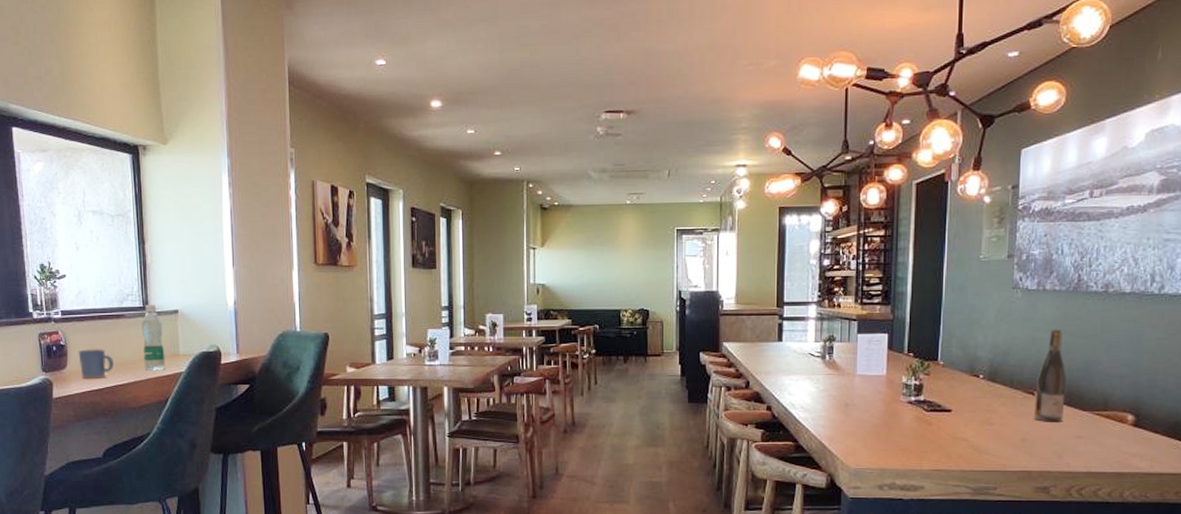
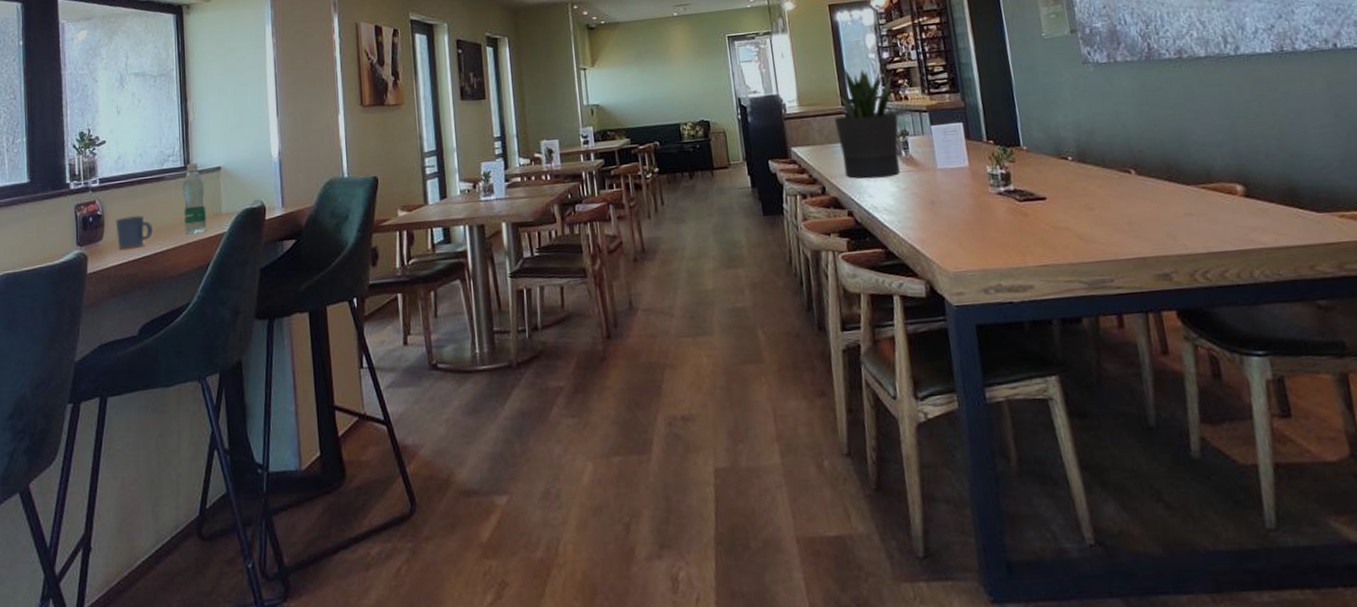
planter: none [767,267,829,378] -> present [834,64,900,179]
wine bottle: present [1034,329,1066,422] -> none [1129,101,1168,202]

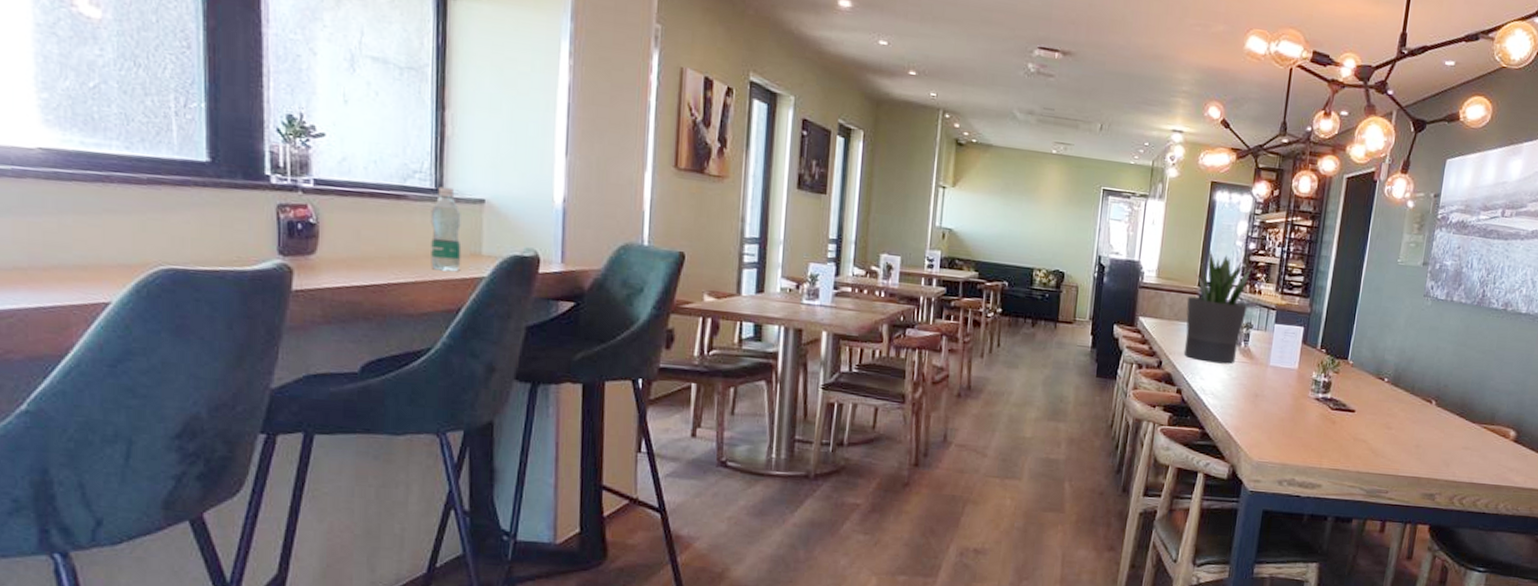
mug: present [115,215,153,250] -> none [335,232,387,273]

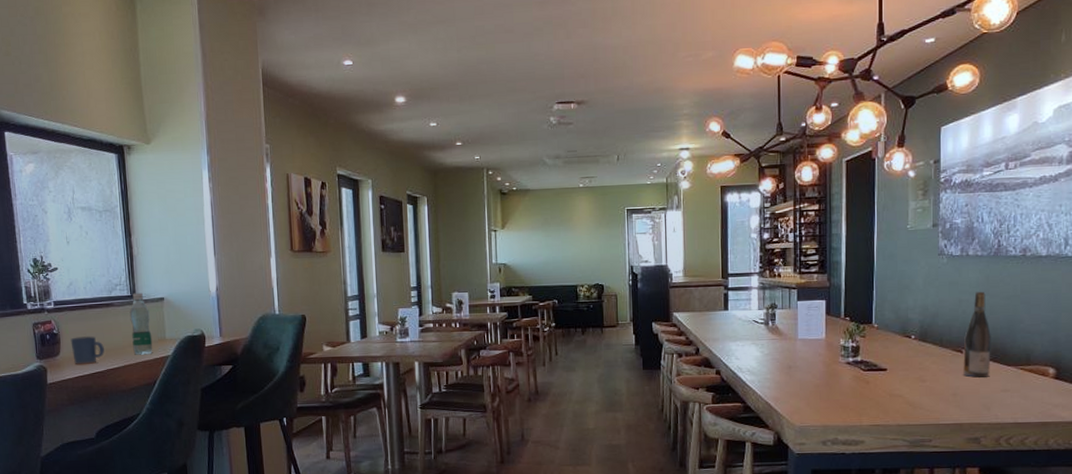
mug: none [335,232,387,273] -> present [70,335,105,365]
planter: present [1183,244,1253,364] -> none [713,241,770,344]
wine bottle: none [1429,340,1463,432] -> present [963,291,991,378]

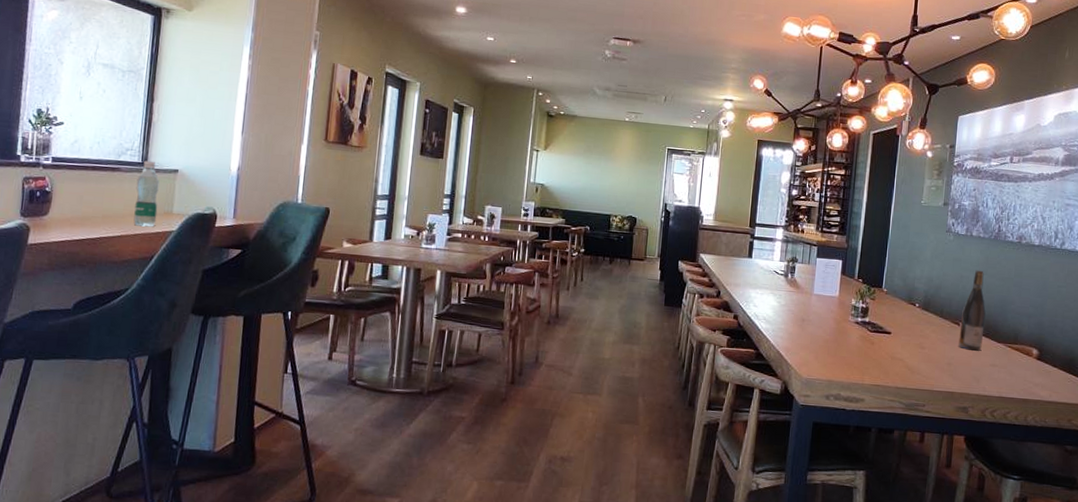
mug: present [70,335,105,365] -> none [63,198,101,230]

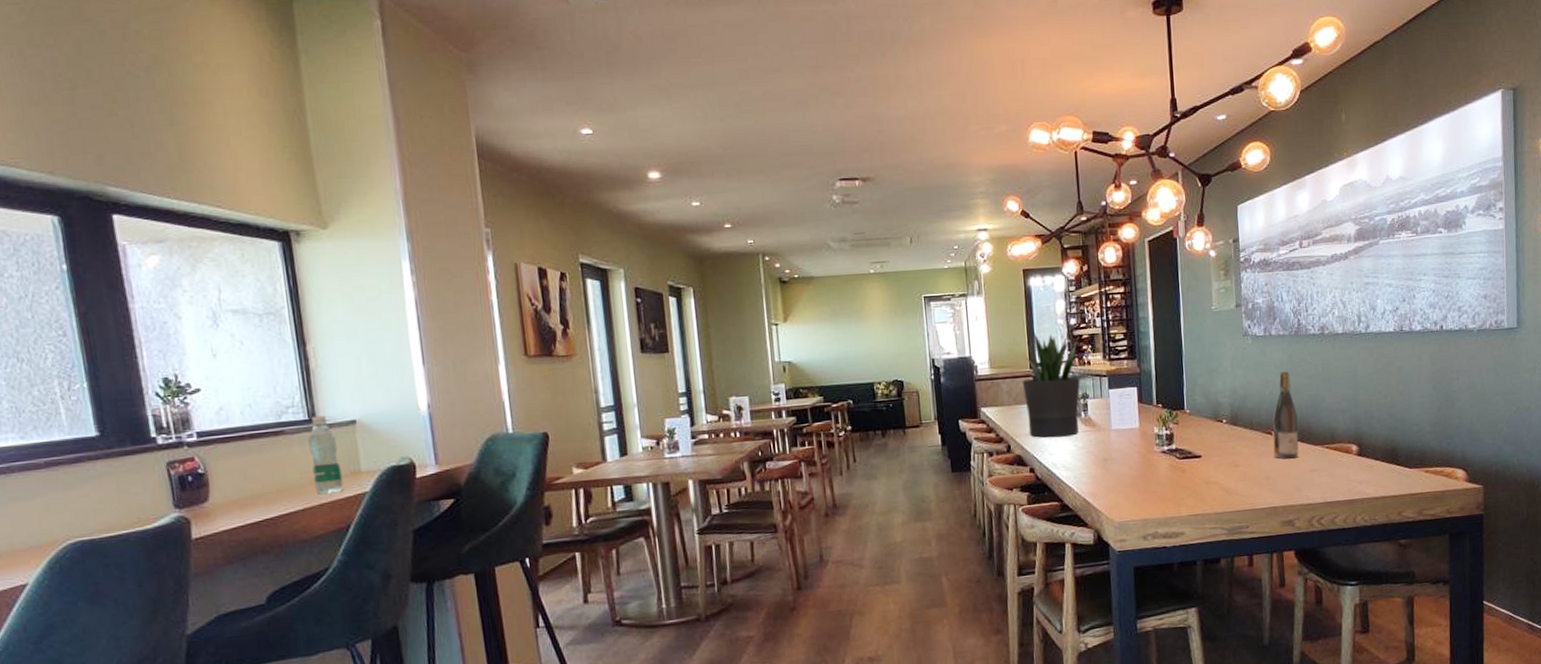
planter: none [738,192,796,293] -> present [1022,328,1081,438]

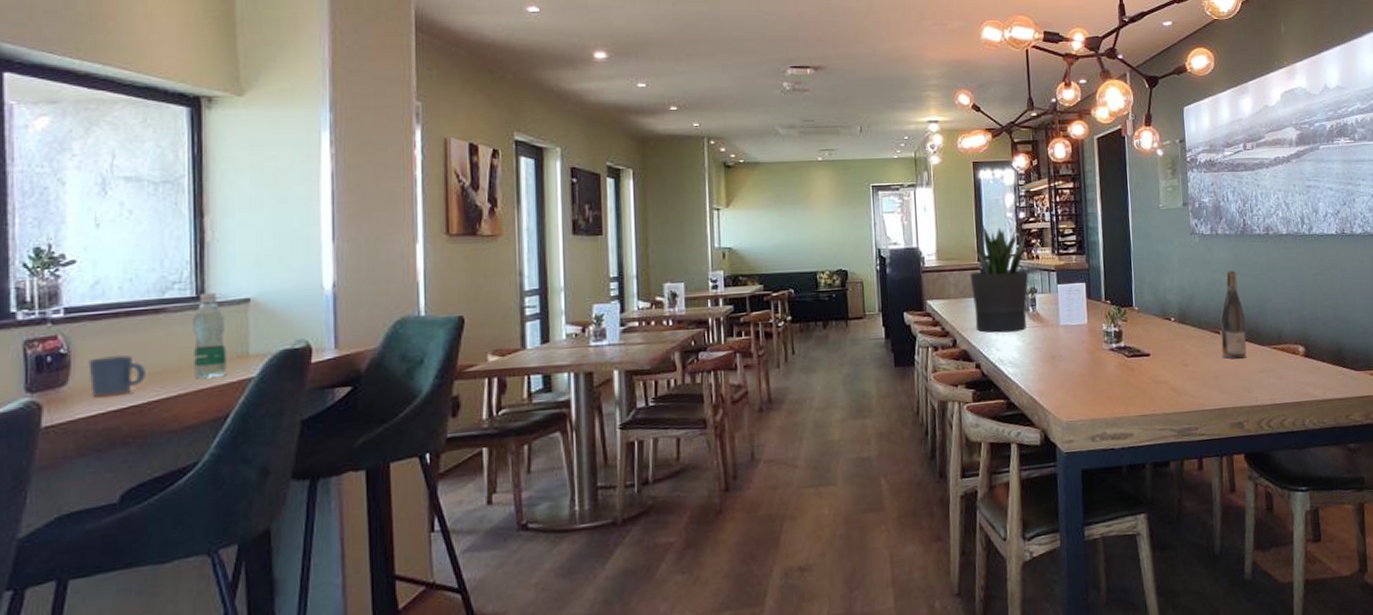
mug: none [223,473,275,513] -> present [88,354,146,398]

